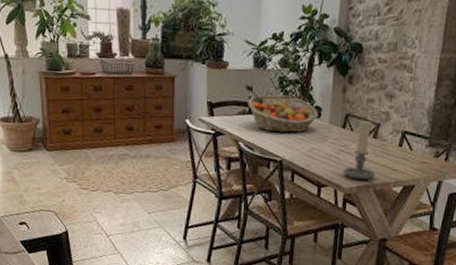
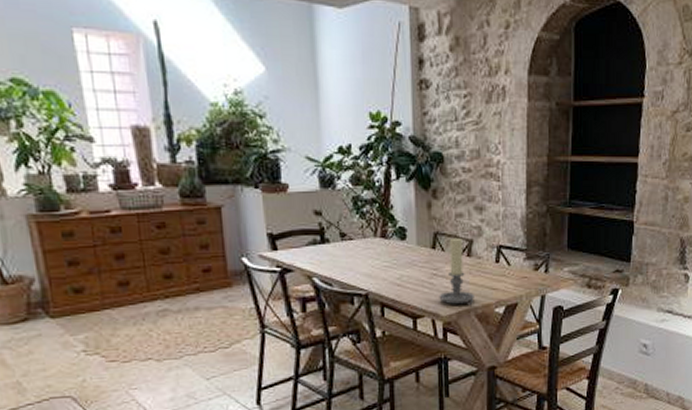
fruit basket: present [248,95,319,133] -> none [318,218,403,262]

